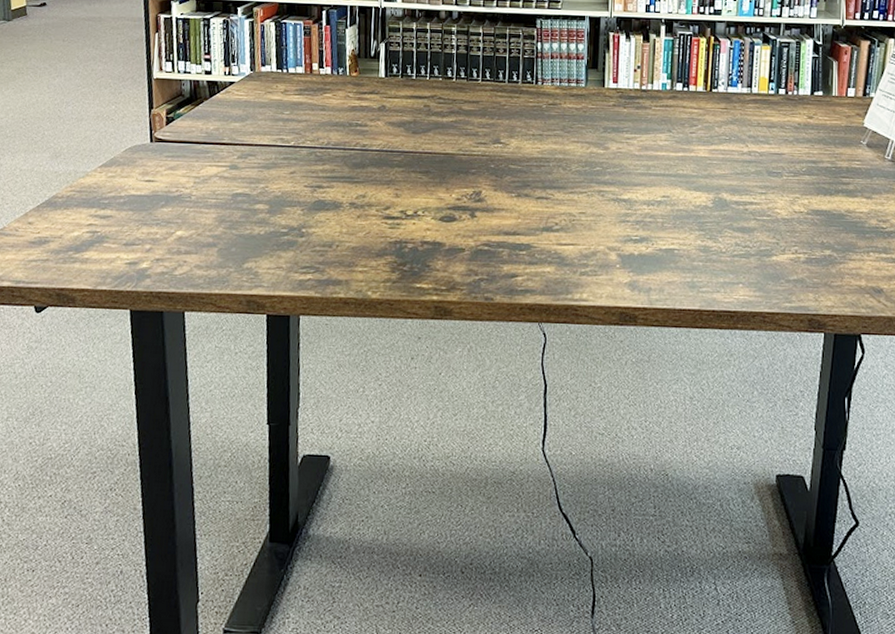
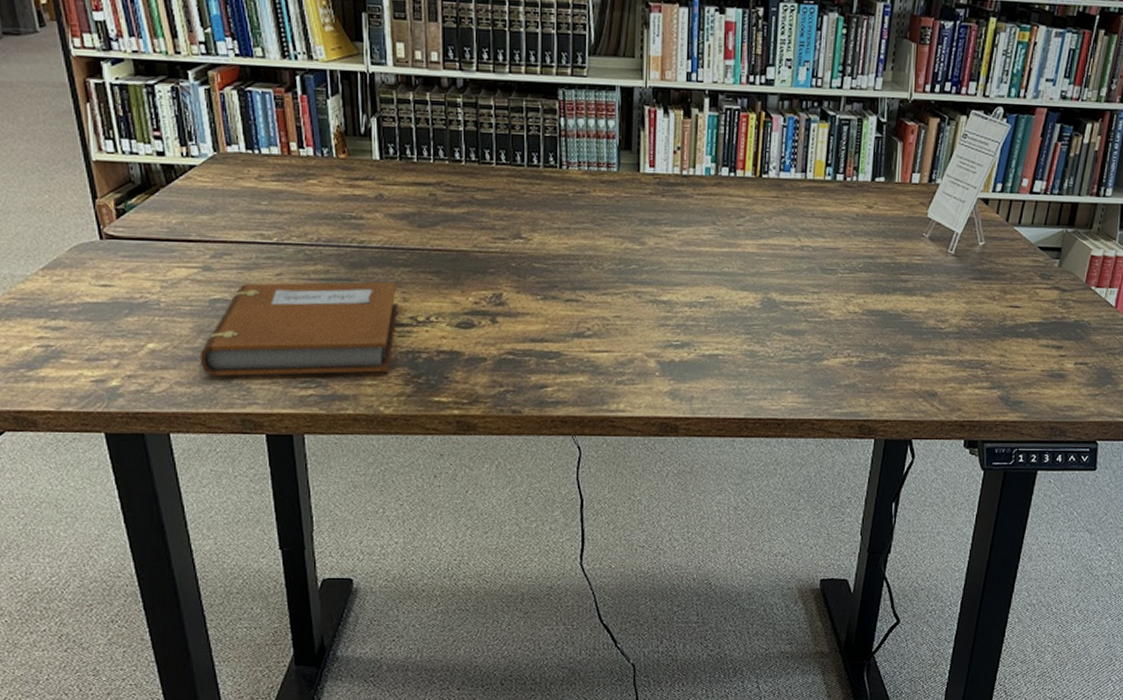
notebook: none [218,179,391,261] -> present [199,281,398,376]

